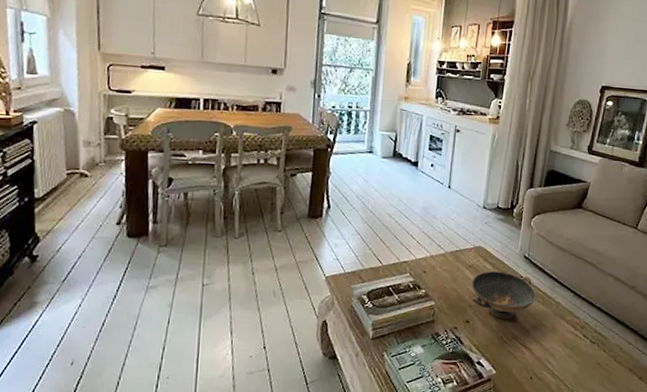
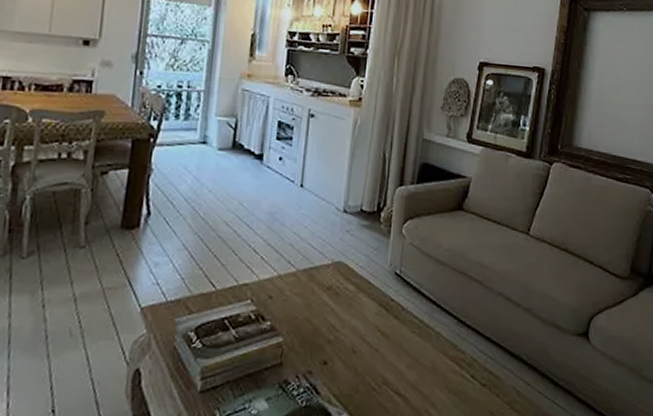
decorative bowl: present [471,271,537,320] -> none [329,294,412,359]

